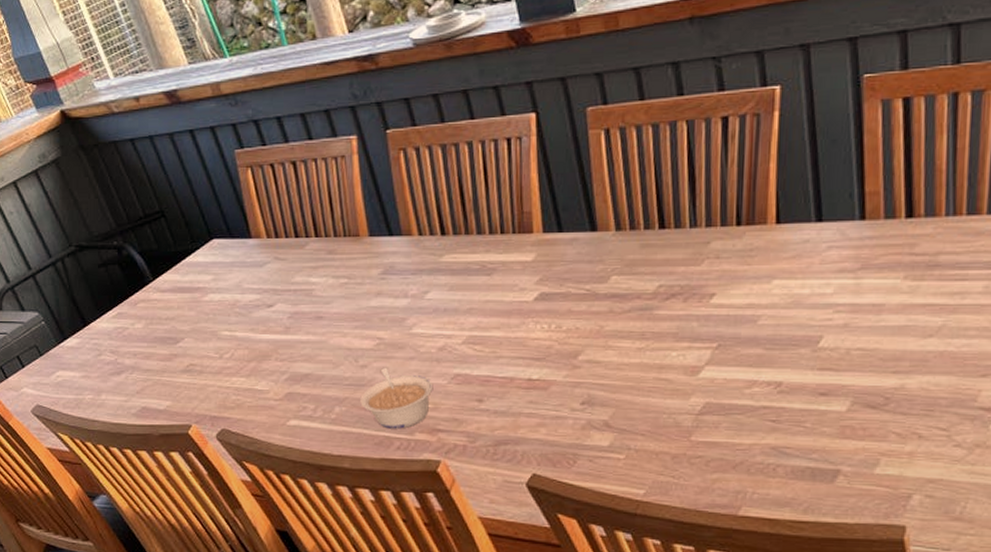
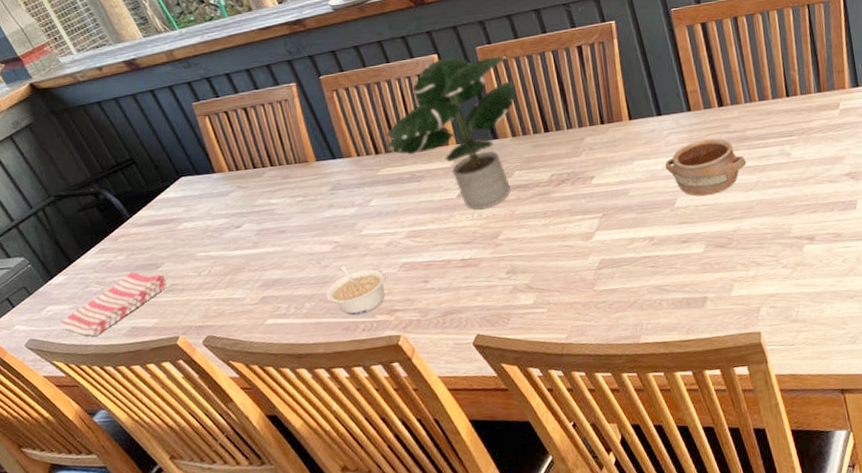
dish towel: none [67,344,184,412] -> present [59,271,166,336]
potted plant: none [457,118,632,320] -> present [386,56,517,211]
pottery: none [815,261,932,337] -> present [665,138,747,196]

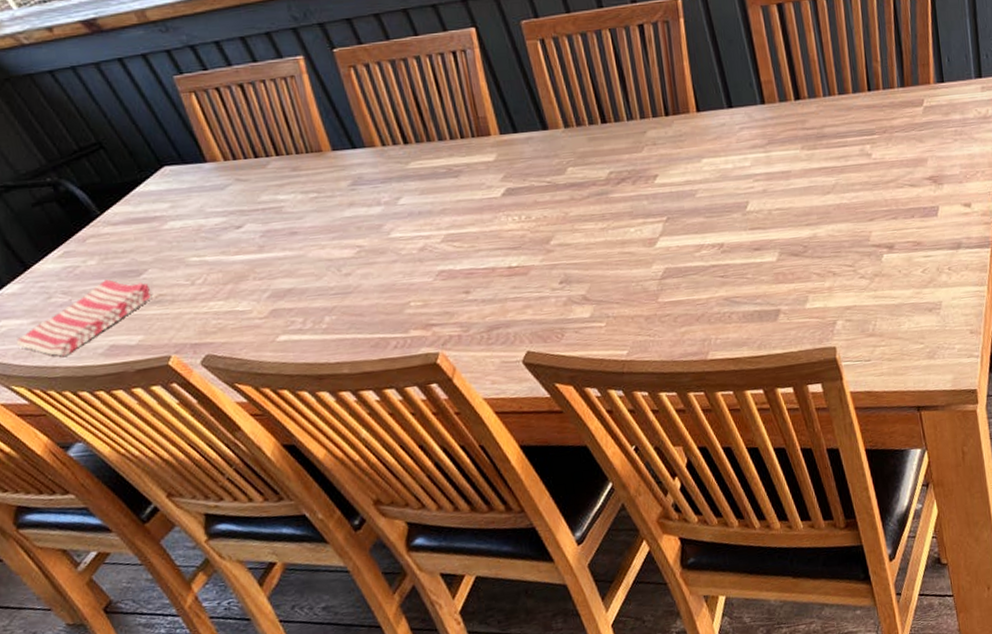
legume: present [326,265,386,315] -> none [349,272,421,331]
potted plant: present [386,56,517,211] -> none [416,31,570,212]
pottery: present [665,138,747,196] -> none [736,135,824,199]

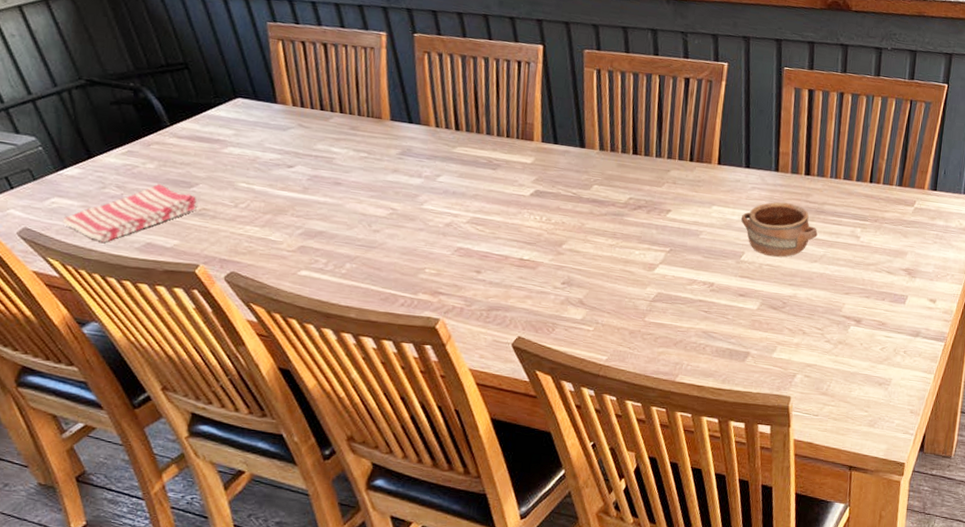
pottery: none [736,135,824,199] -> present [741,202,818,257]

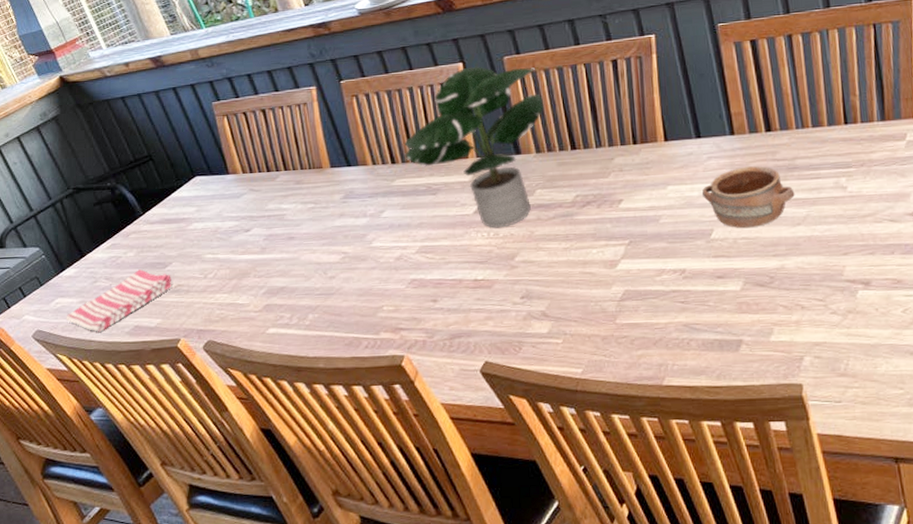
potted plant: none [470,51,615,215] -> present [404,66,544,229]

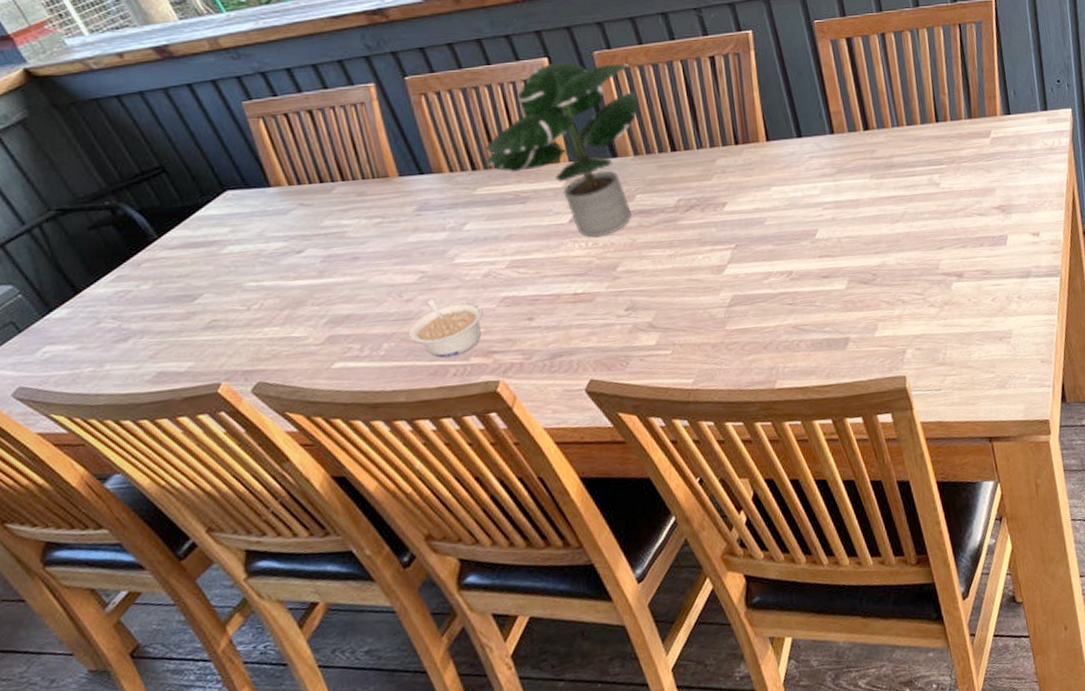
dish towel: present [66,269,172,332] -> none [59,304,205,384]
legume: none [330,277,394,331] -> present [409,298,483,358]
pottery: present [702,166,795,229] -> none [805,164,893,227]

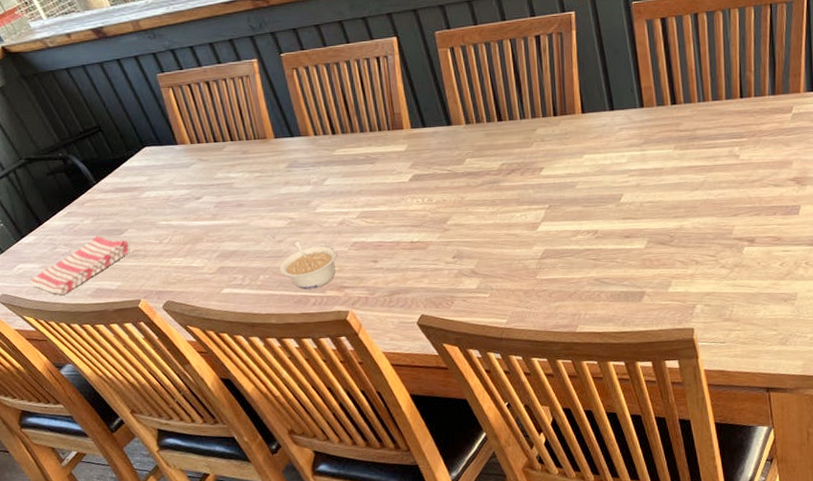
dish towel: none [59,304,205,384] -> present [29,236,130,295]
potted plant: present [485,61,641,238] -> none [343,40,473,195]

